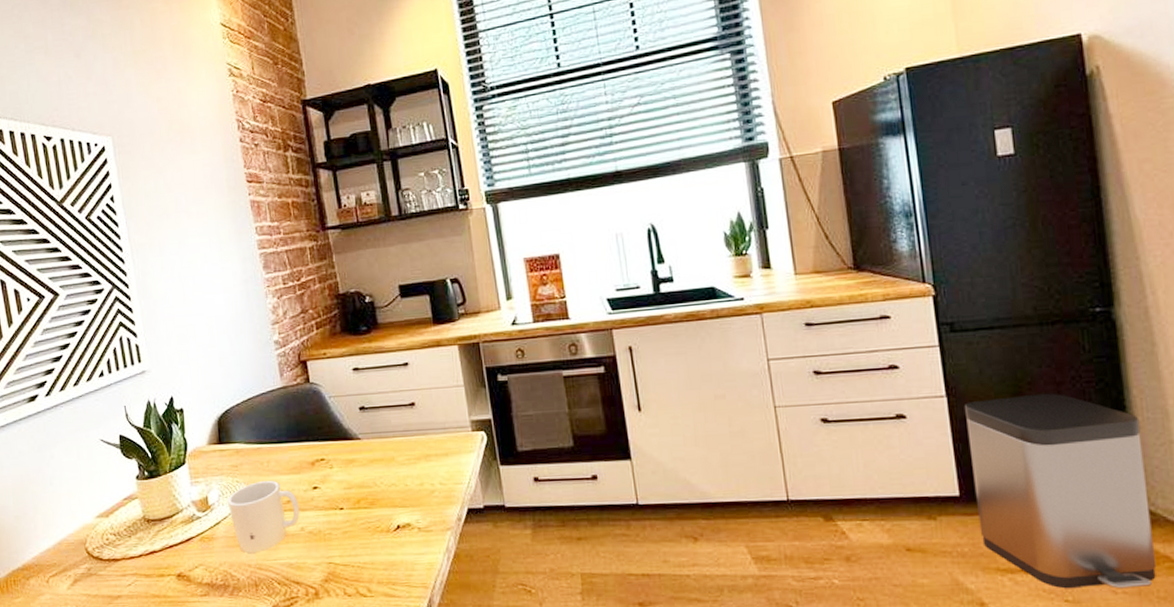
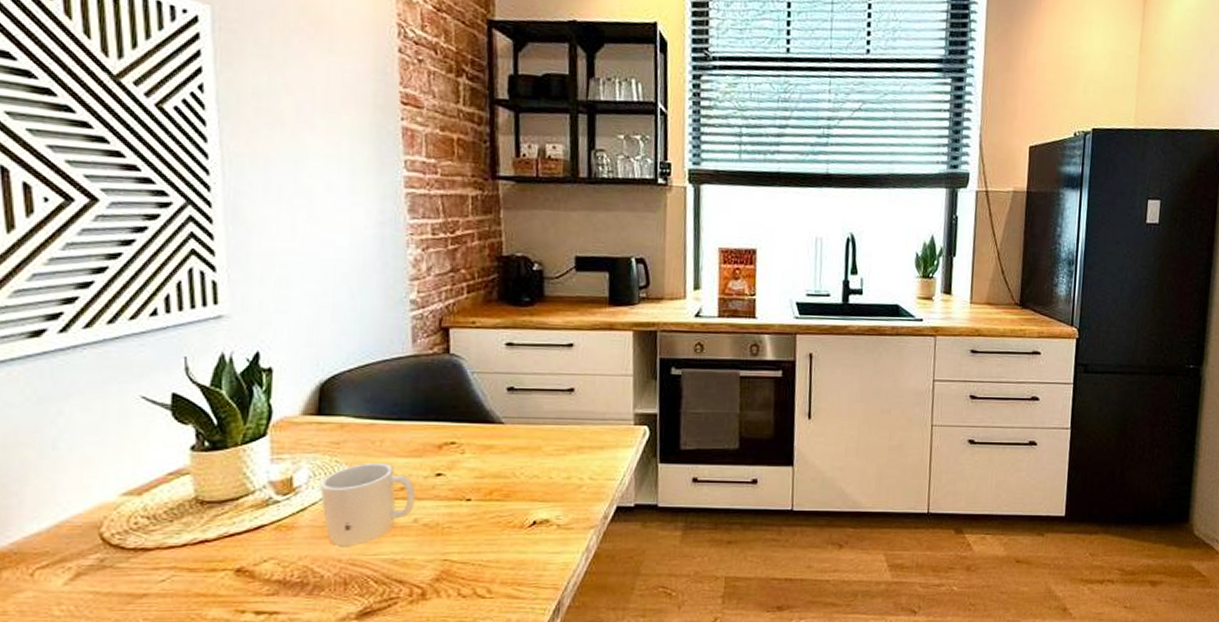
pedal bin: present [964,393,1157,589] -> none [1074,432,1202,597]

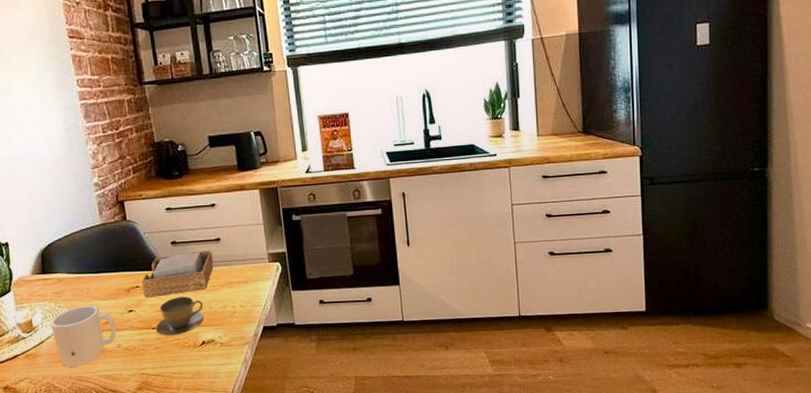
napkin holder: none [459,403,562,459] -> present [142,250,214,298]
teacup: none [470,460,540,511] -> present [155,296,205,336]

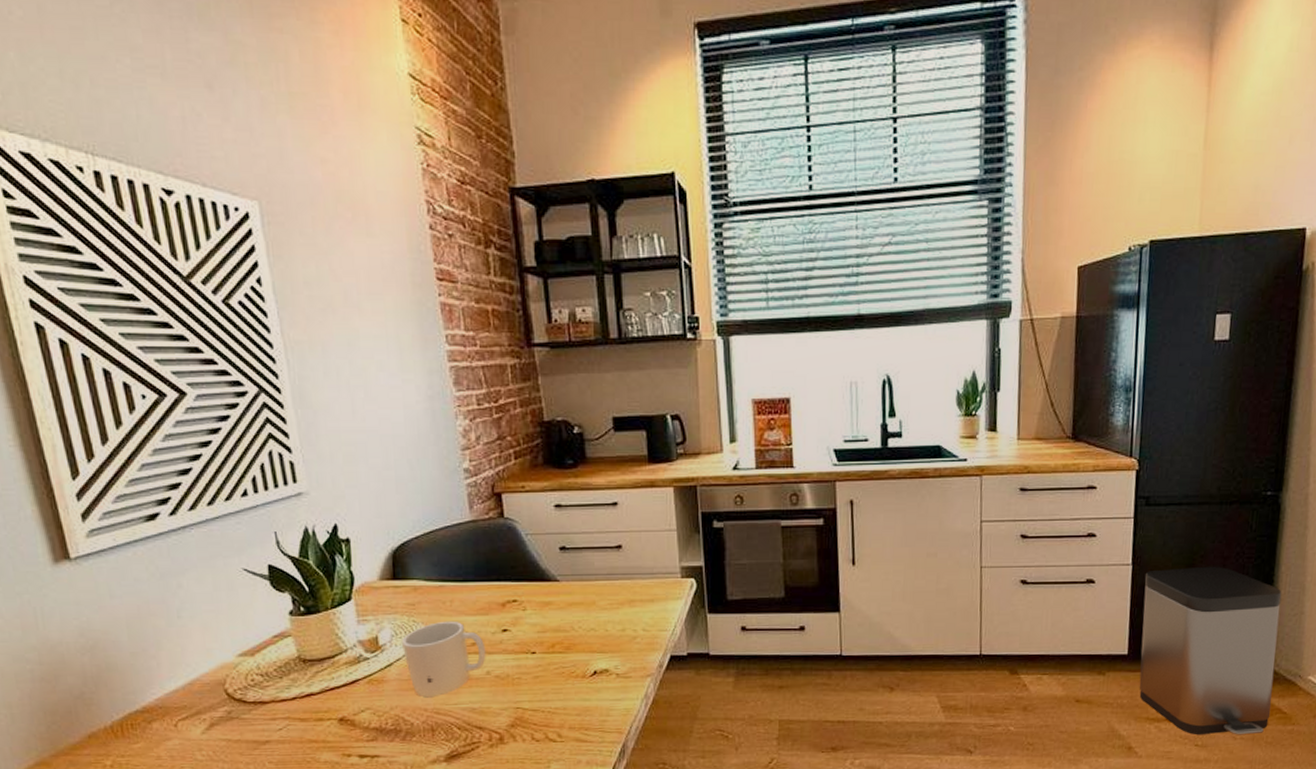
napkin holder: present [142,250,214,298] -> none [521,560,613,615]
teacup: present [155,296,205,336] -> none [535,615,598,663]
pedal bin: none [654,232,776,378] -> present [1139,566,1282,735]

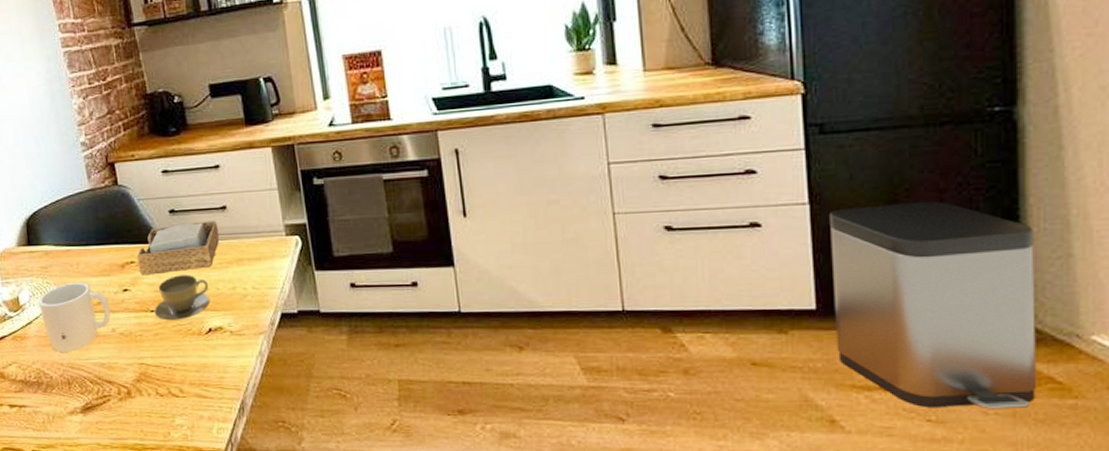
napkin holder: none [521,560,613,615] -> present [137,220,220,275]
teacup: none [535,615,598,663] -> present [154,275,211,321]

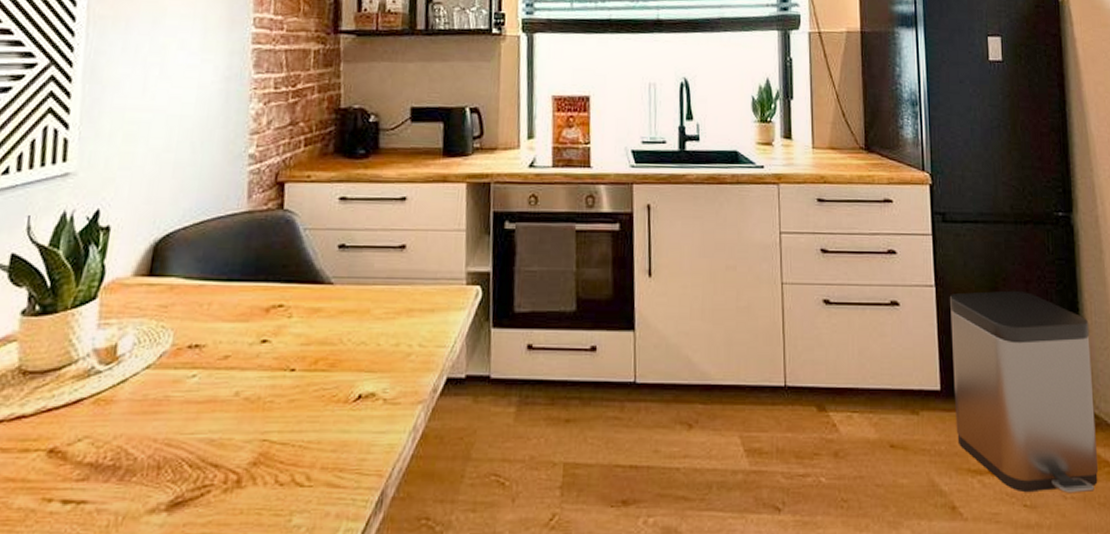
mug: present [37,282,111,353] -> none [142,327,240,424]
napkin holder: present [137,220,220,275] -> none [286,261,393,323]
teacup: present [154,275,211,321] -> none [294,325,368,383]

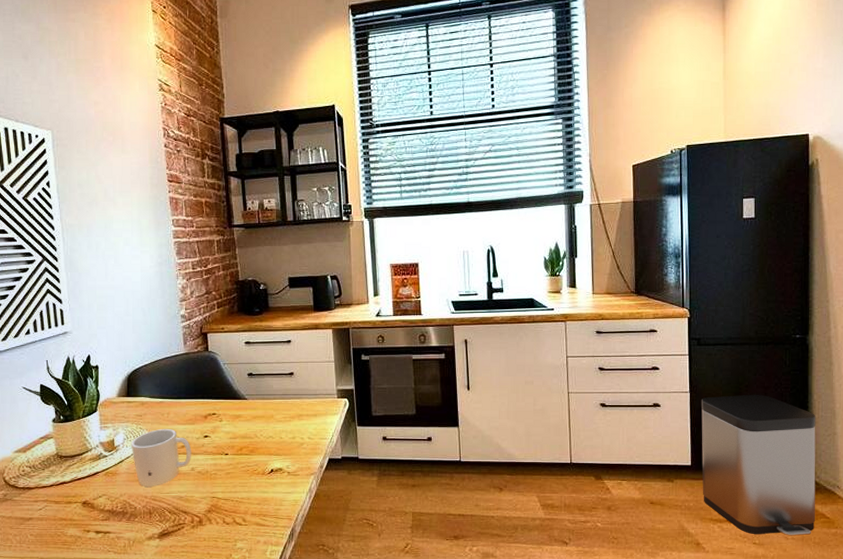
mug: none [142,327,240,424] -> present [130,428,192,488]

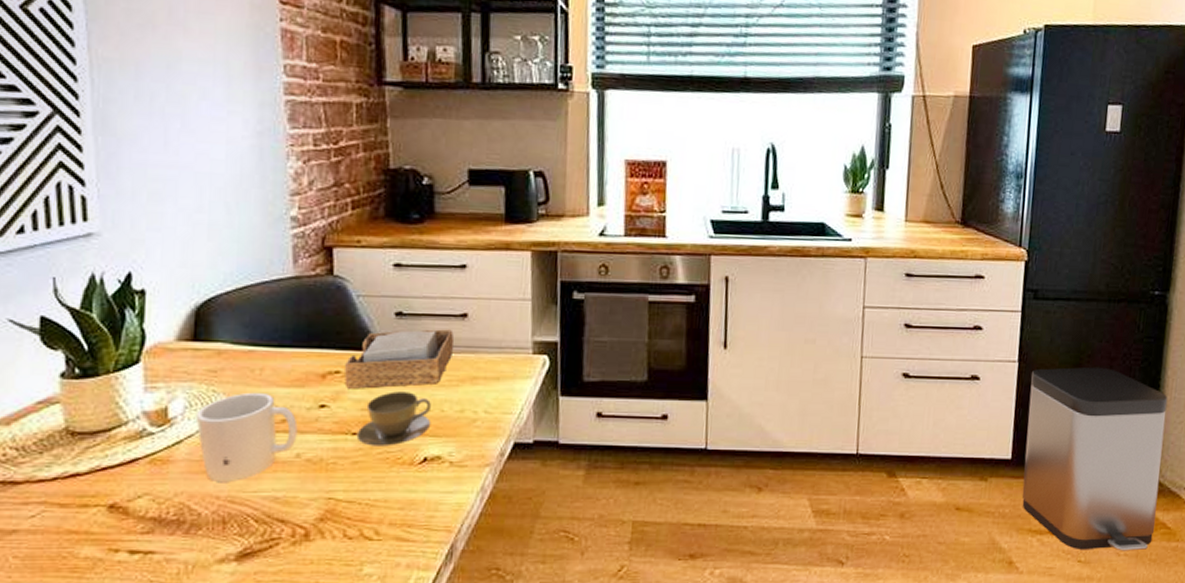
napkin holder: none [219,383,286,425] -> present [344,329,455,389]
teacup: none [228,426,275,462] -> present [356,391,431,447]

